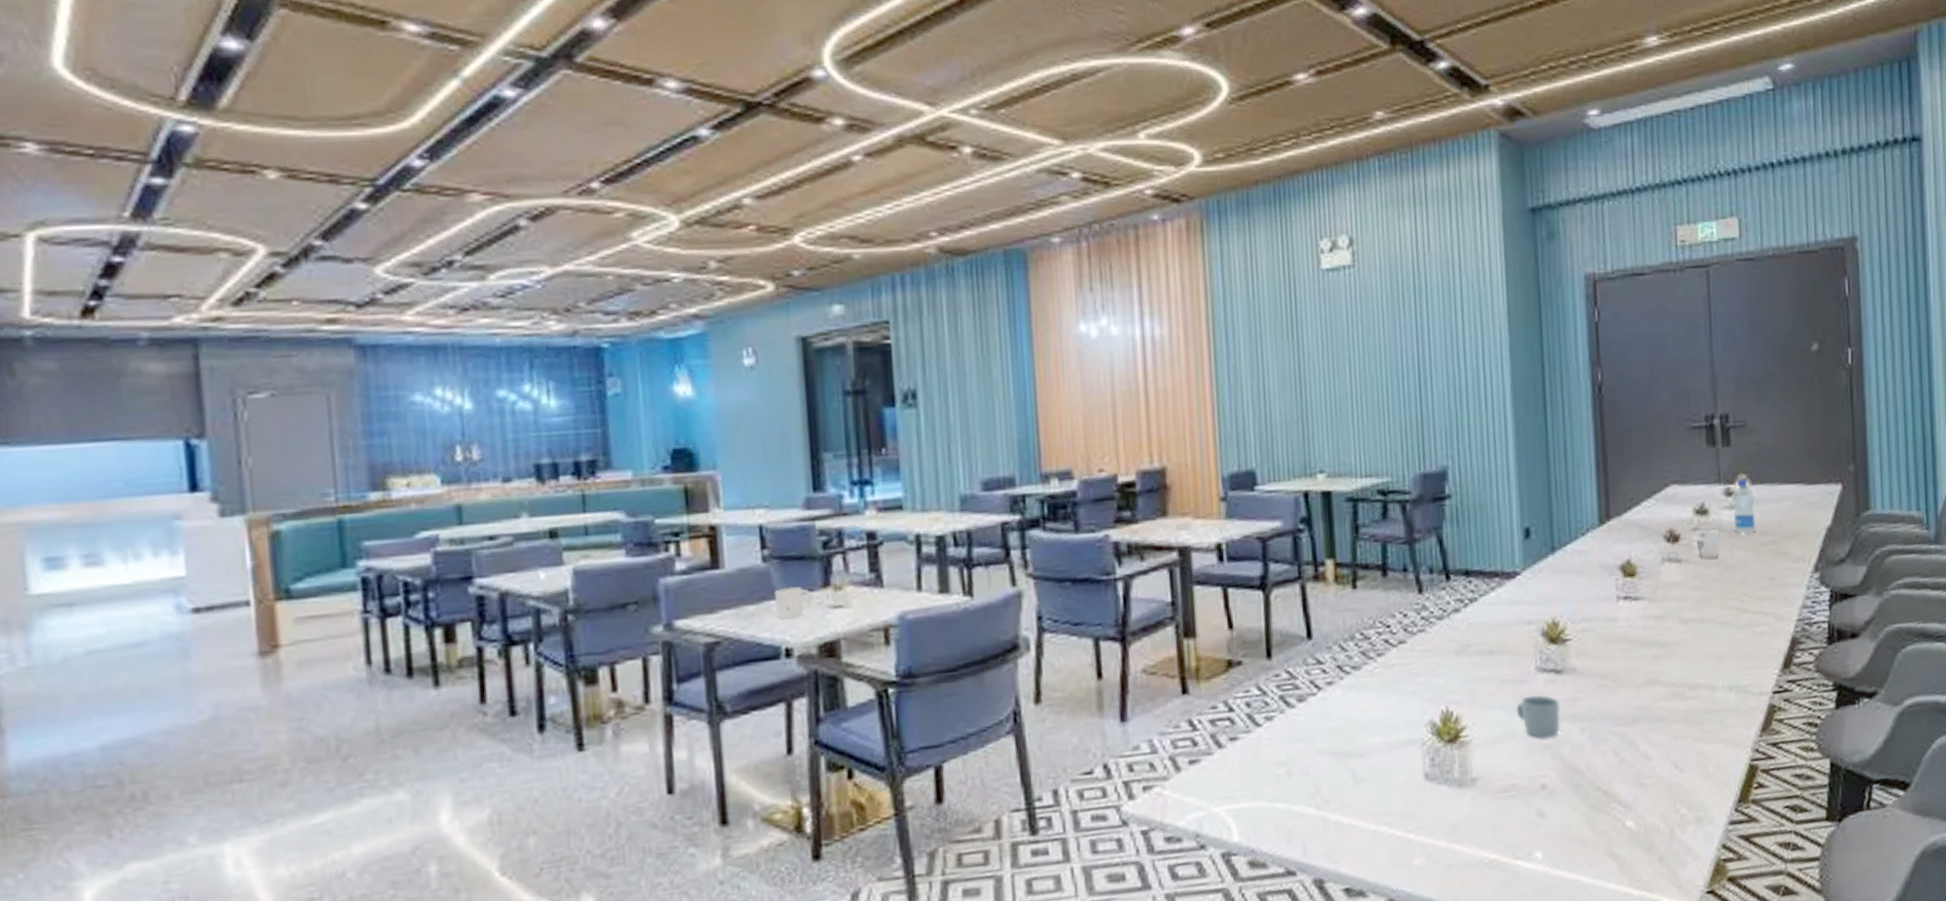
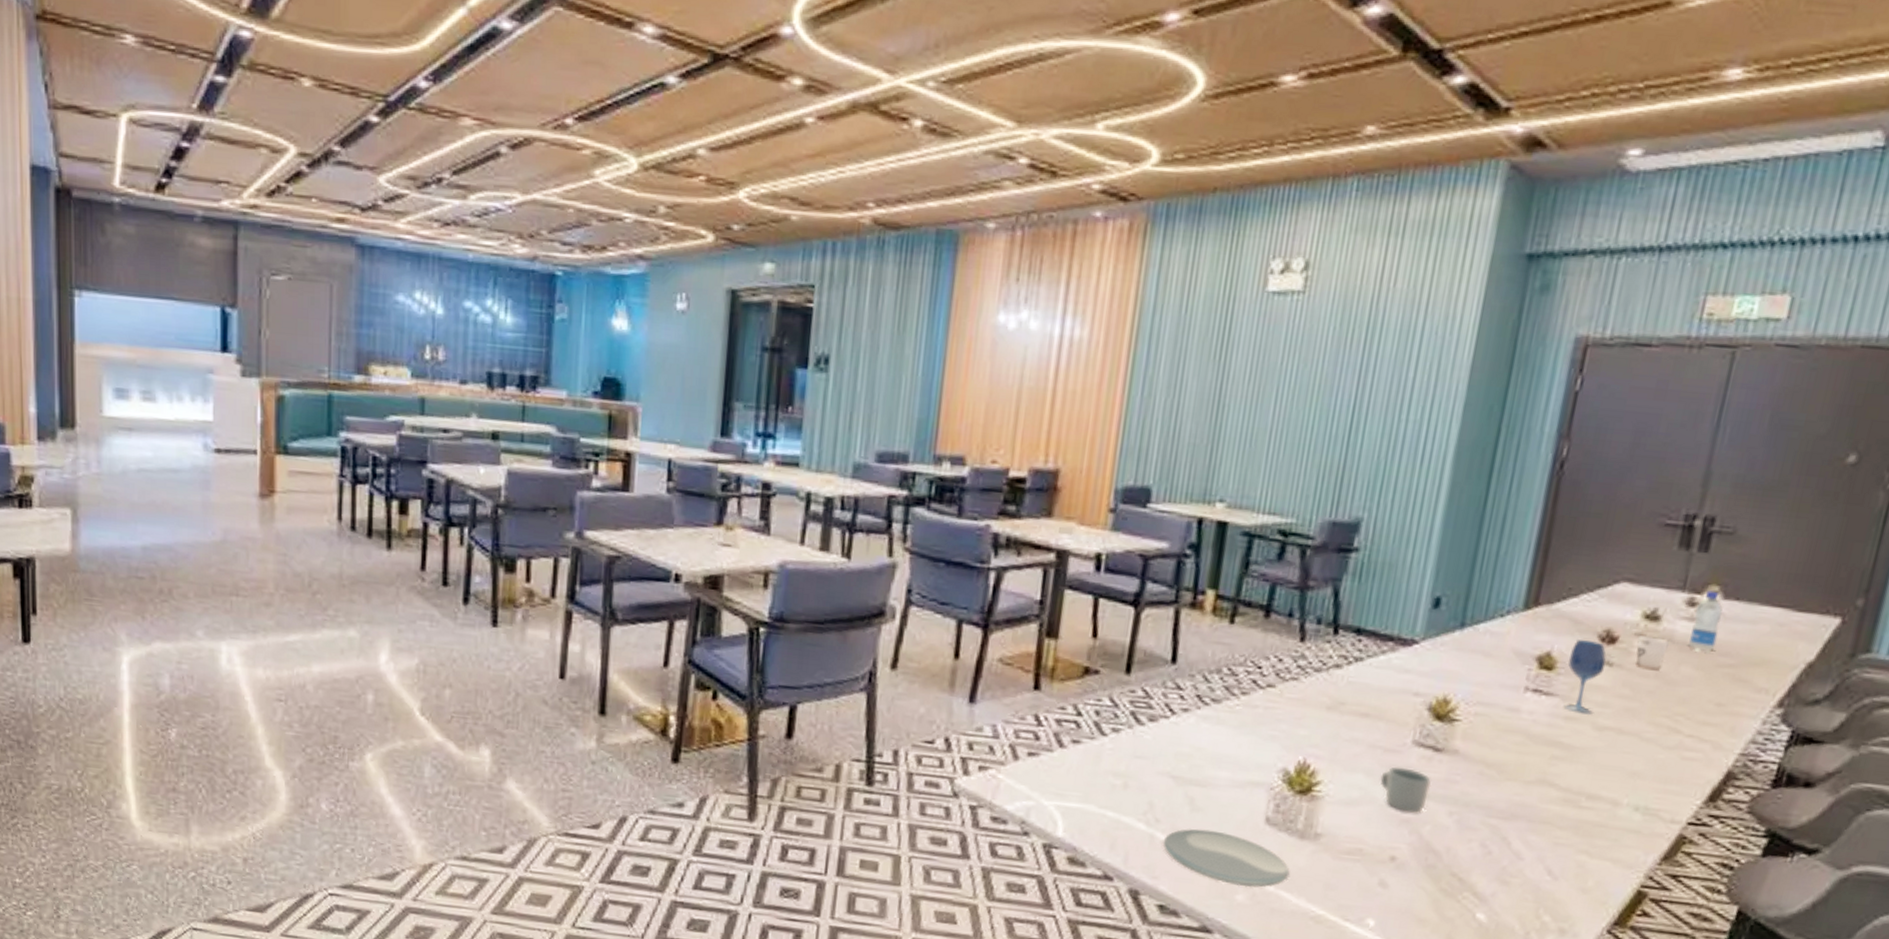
mug: present [774,587,813,619] -> none [672,519,706,548]
plate: none [1335,798,1457,850] -> present [1163,828,1290,888]
wineglass: none [1645,542,1677,612] -> present [1563,640,1608,715]

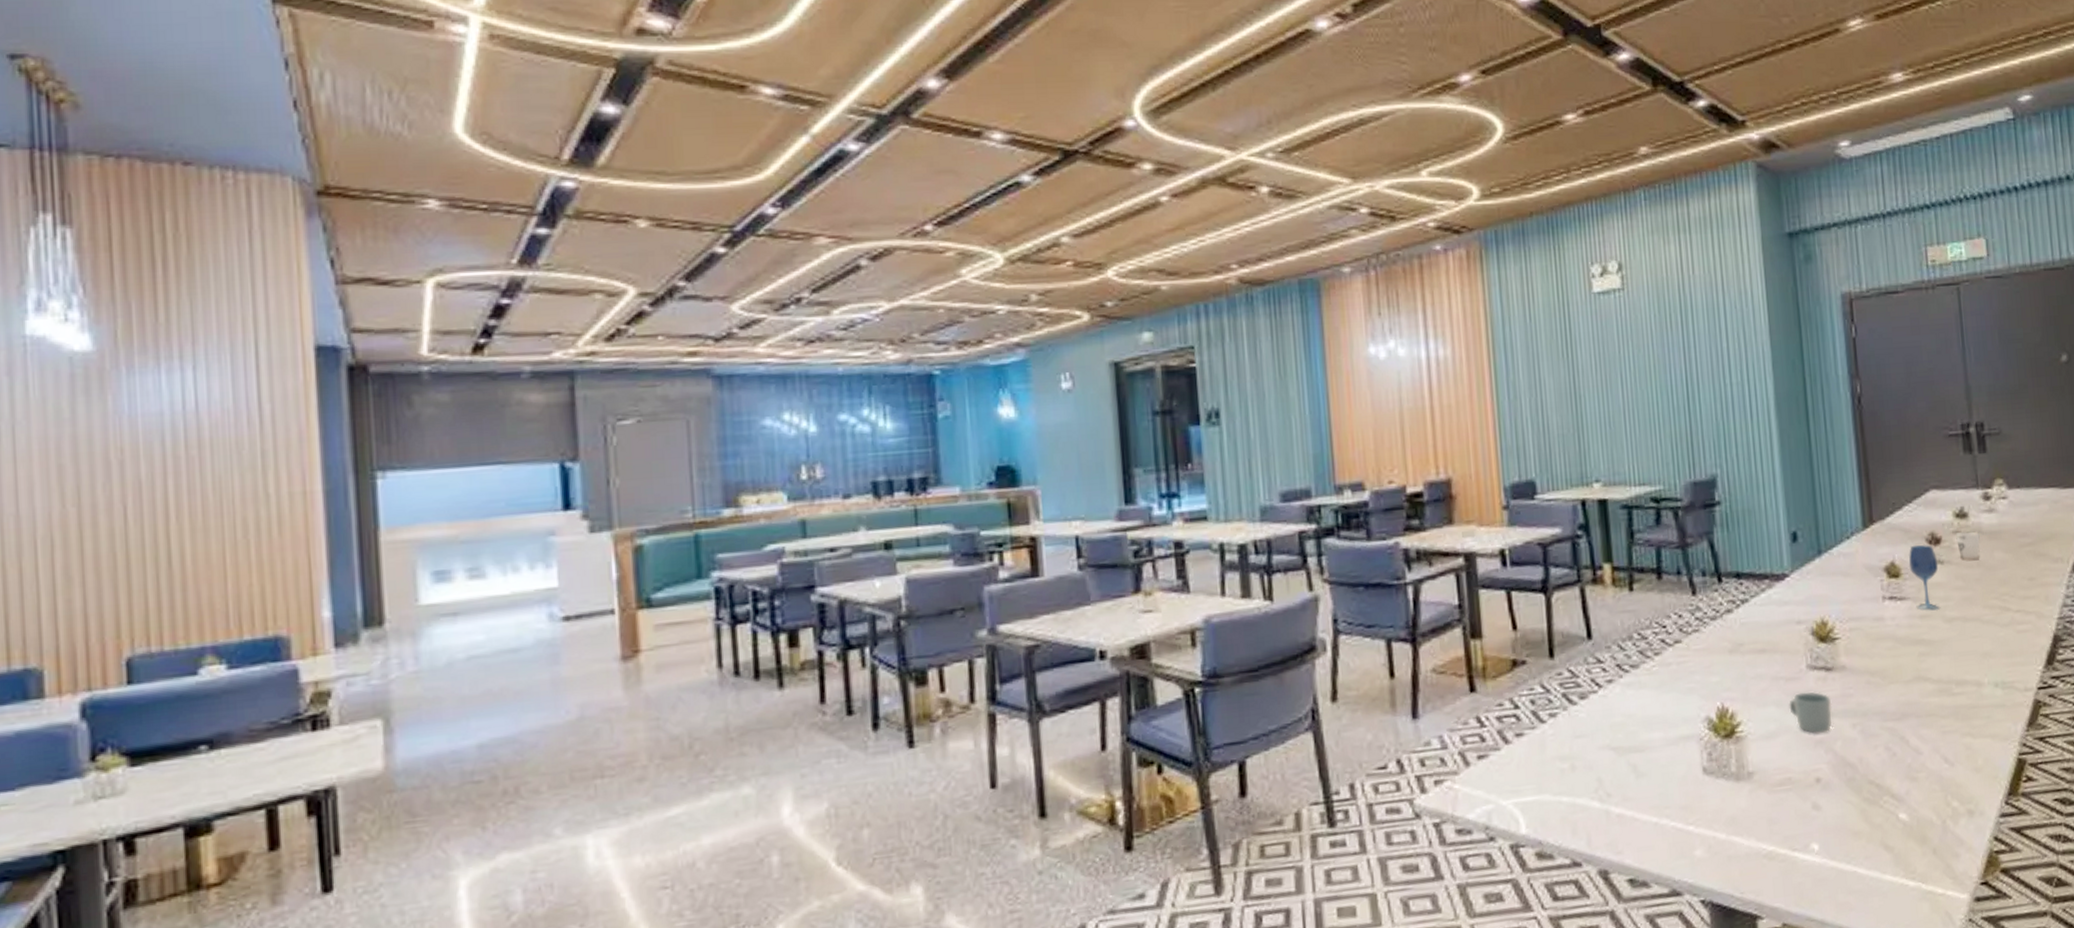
plate: present [1163,828,1290,888] -> none [1618,792,1736,842]
bottle: present [1688,590,1723,654] -> none [1991,483,2014,539]

